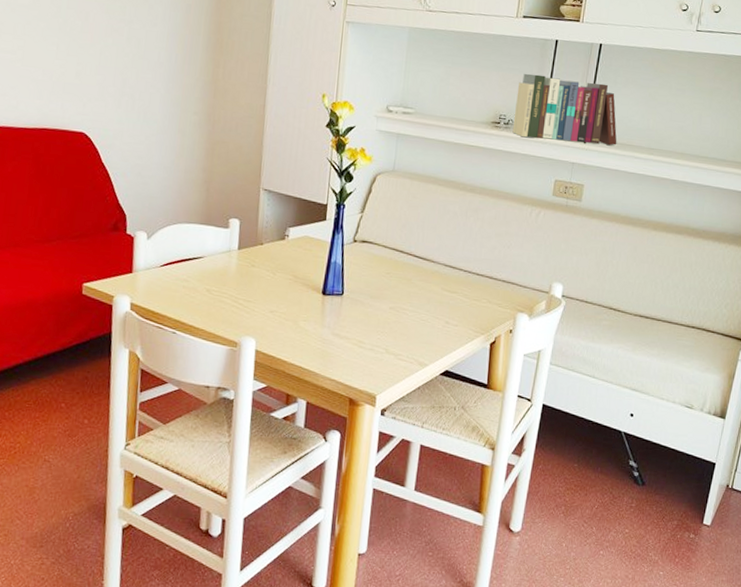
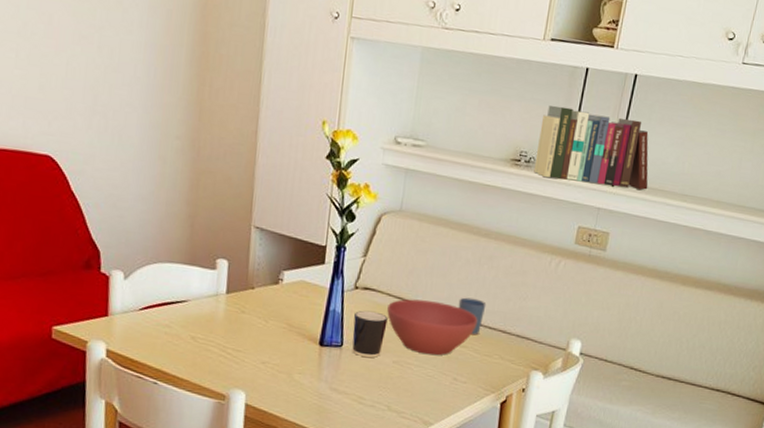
mug: none [352,261,384,305] -> present [352,310,388,358]
bowl: none [383,250,466,301] -> present [387,299,478,356]
mug: none [448,247,474,282] -> present [458,297,487,336]

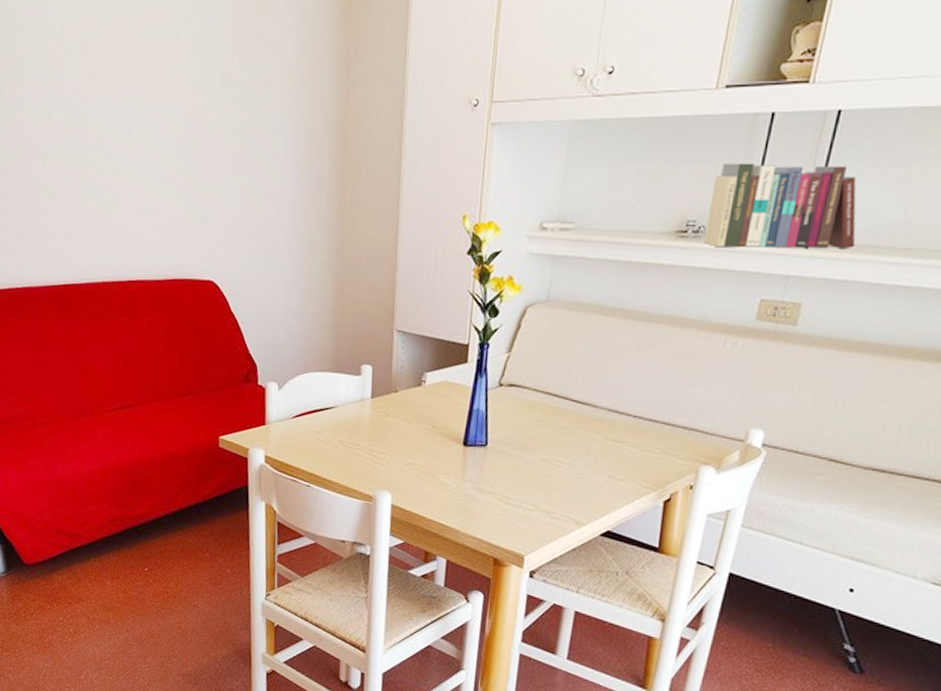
mug: present [352,310,388,358] -> none [497,408,535,457]
bowl: present [387,299,478,356] -> none [534,393,637,452]
mug: present [458,297,487,336] -> none [613,388,647,429]

